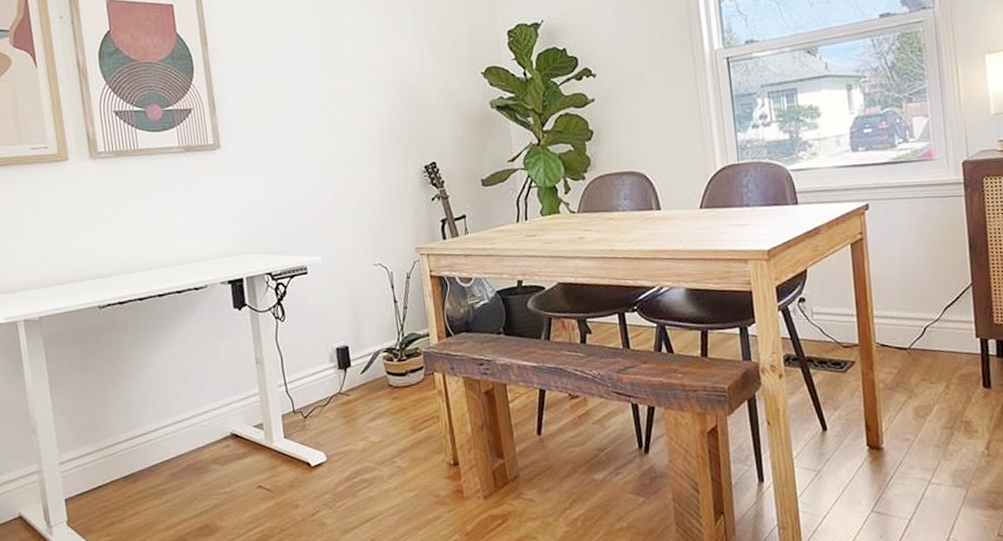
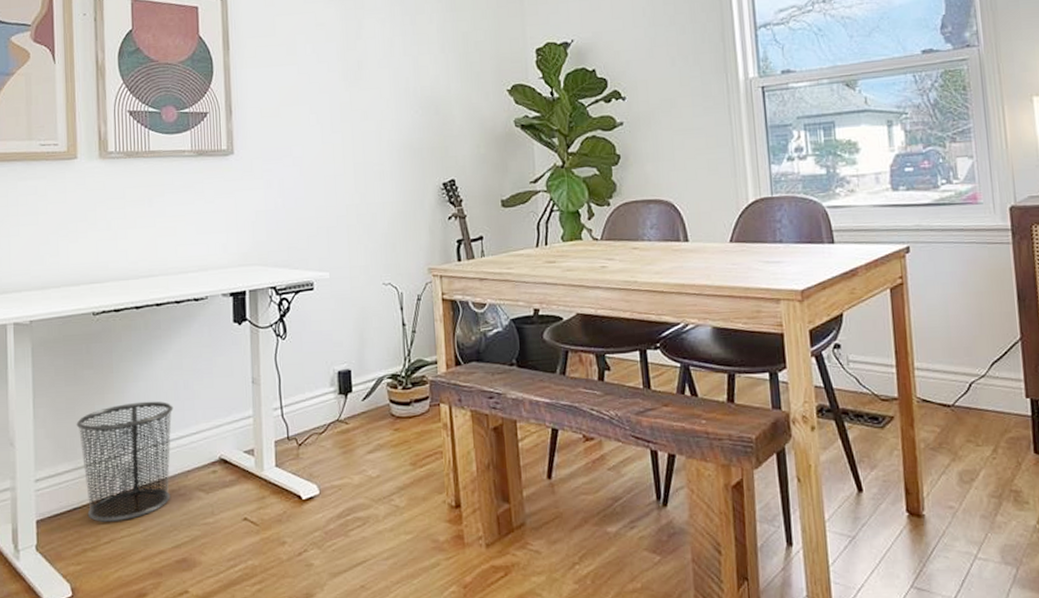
waste bin: none [93,384,188,497] -> present [76,401,174,522]

